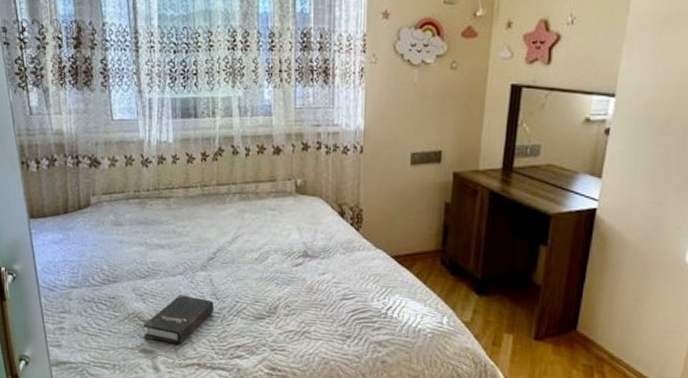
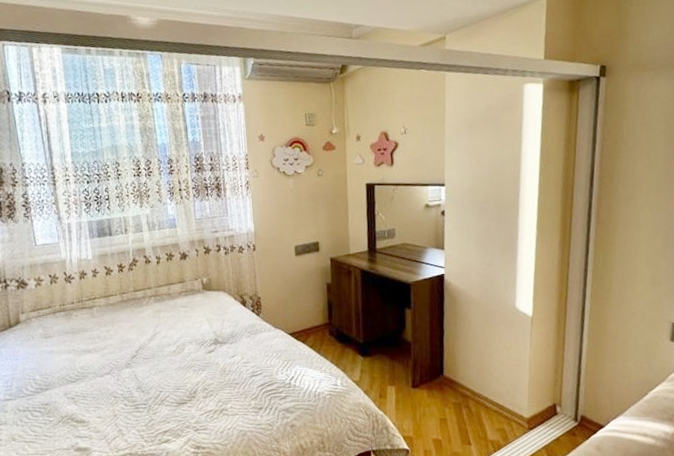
hardback book: present [144,295,214,345] -> none [77,392,140,439]

